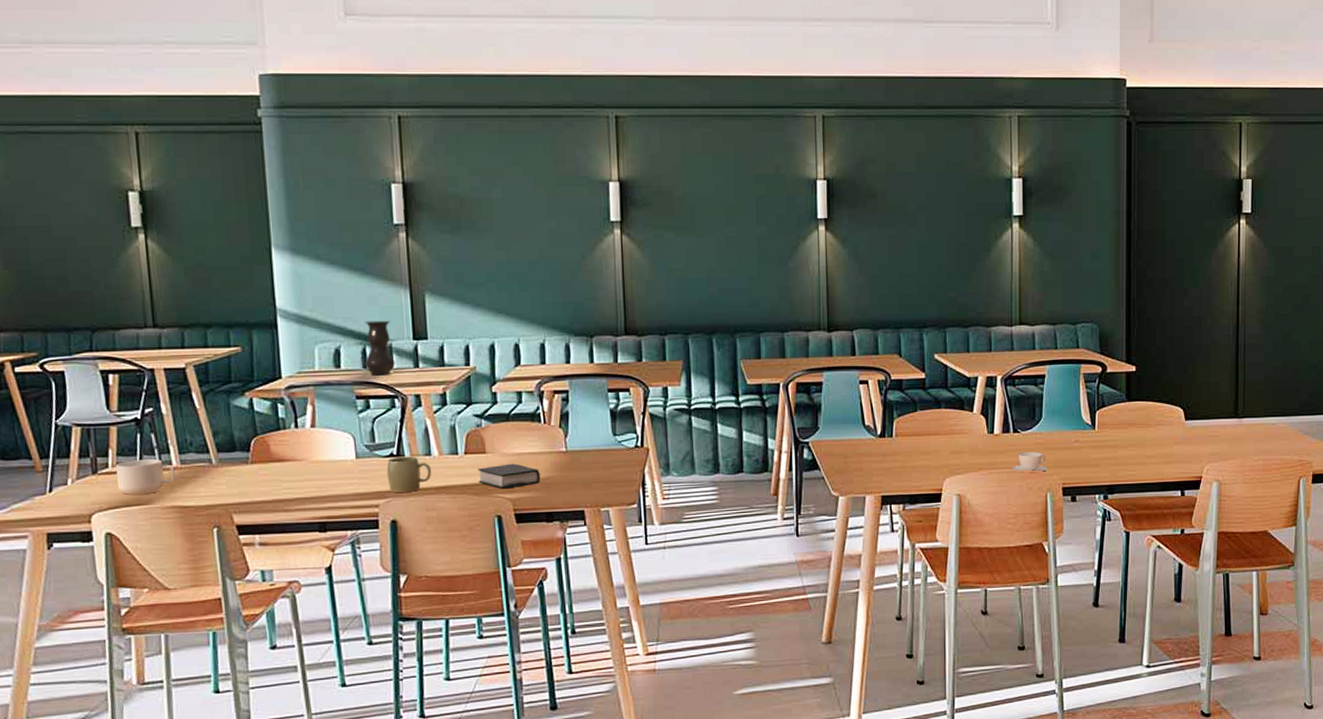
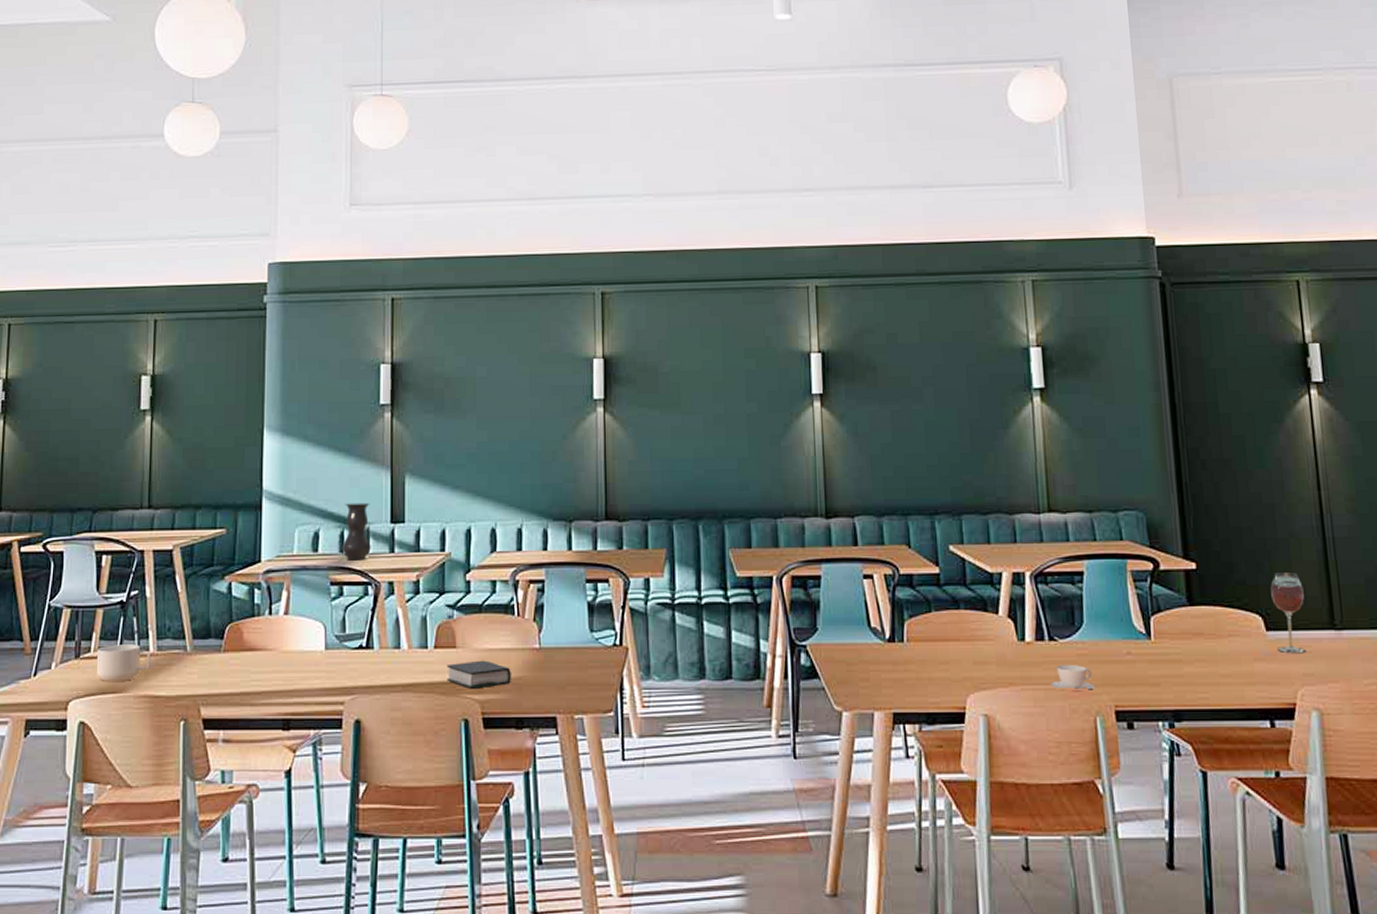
mug: present [386,456,431,492] -> none [354,648,399,689]
wineglass: none [1192,372,1217,438] -> present [1270,571,1305,654]

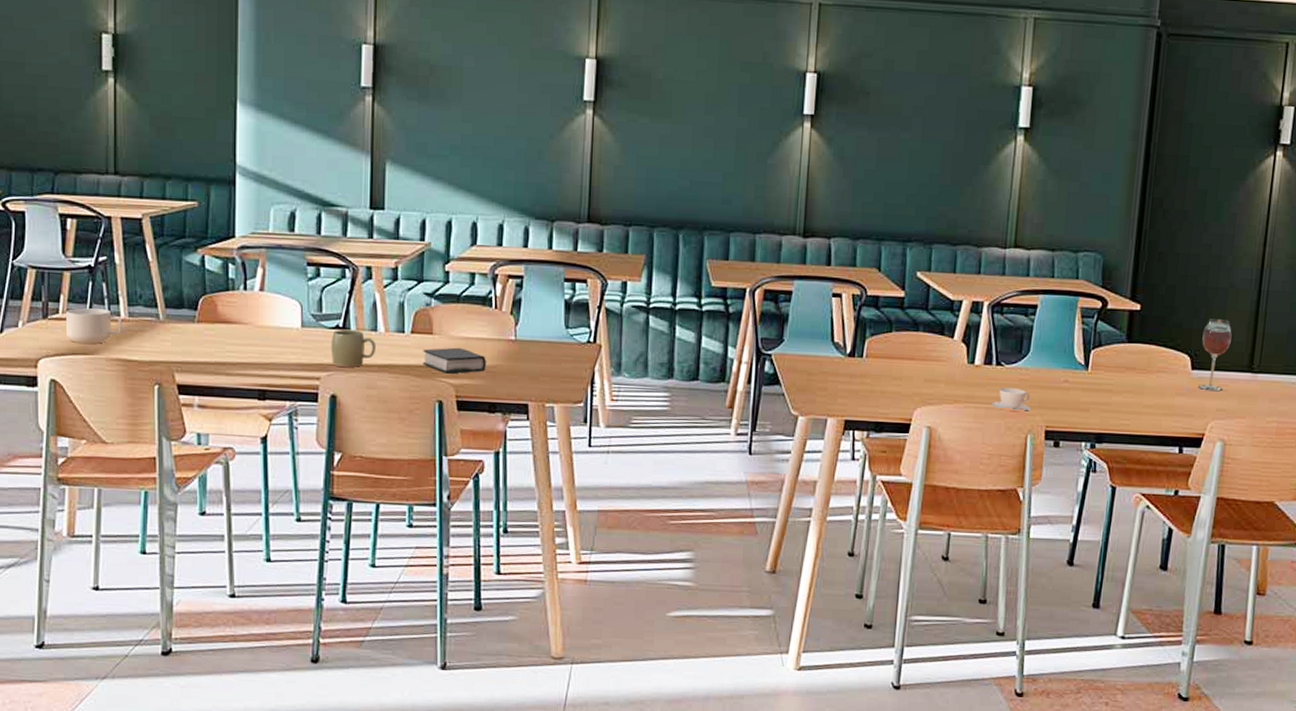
vase: present [342,502,371,561] -> none [319,185,349,244]
mug: none [354,648,399,689] -> present [330,329,376,367]

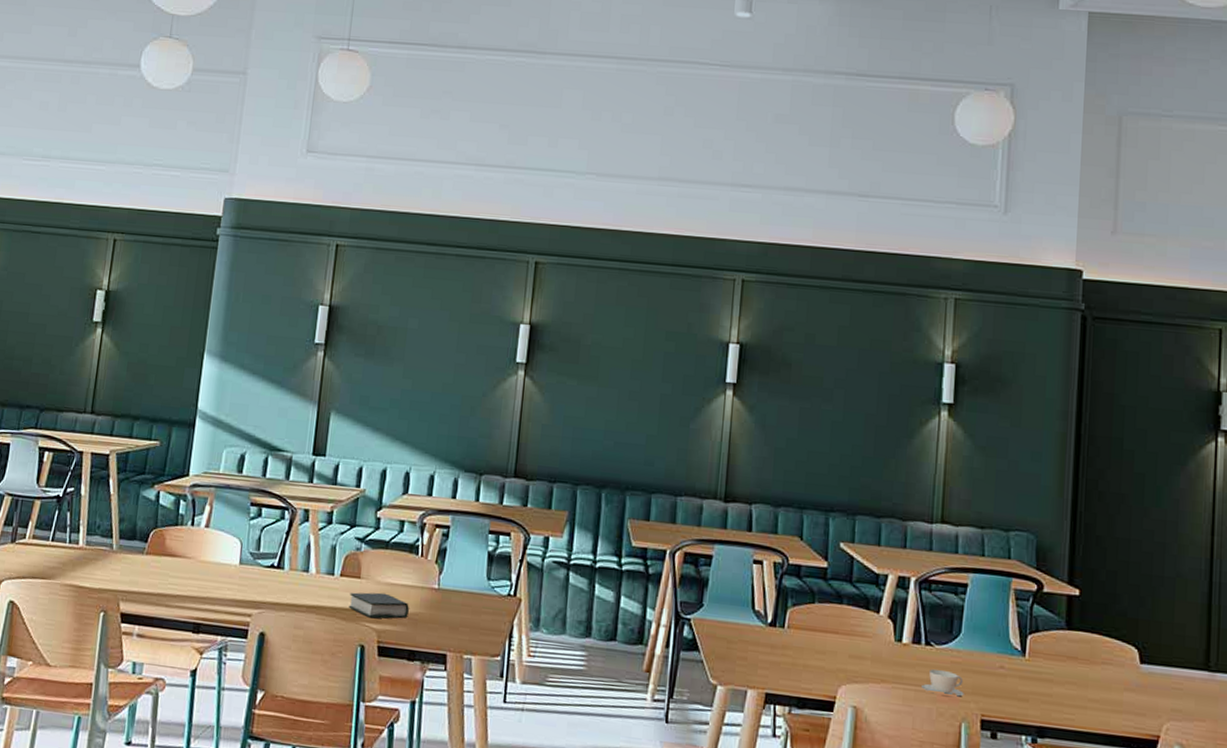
cup: present [65,308,123,345] -> none [28,534,80,570]
mug: present [330,329,376,367] -> none [264,568,306,607]
wineglass: present [1198,318,1232,392] -> none [1149,608,1183,690]

